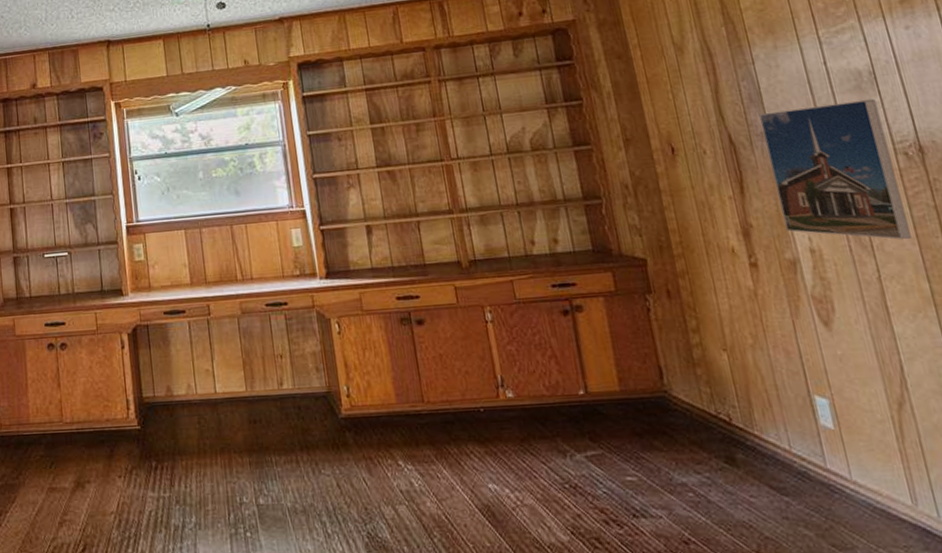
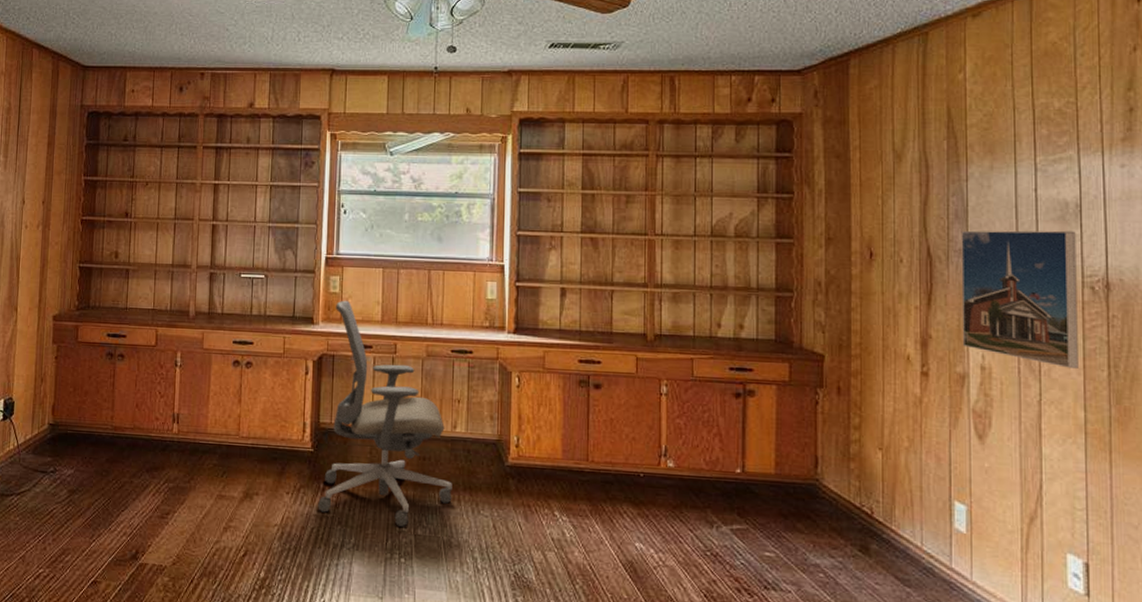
office chair: none [143,267,290,498] -> present [318,300,452,527]

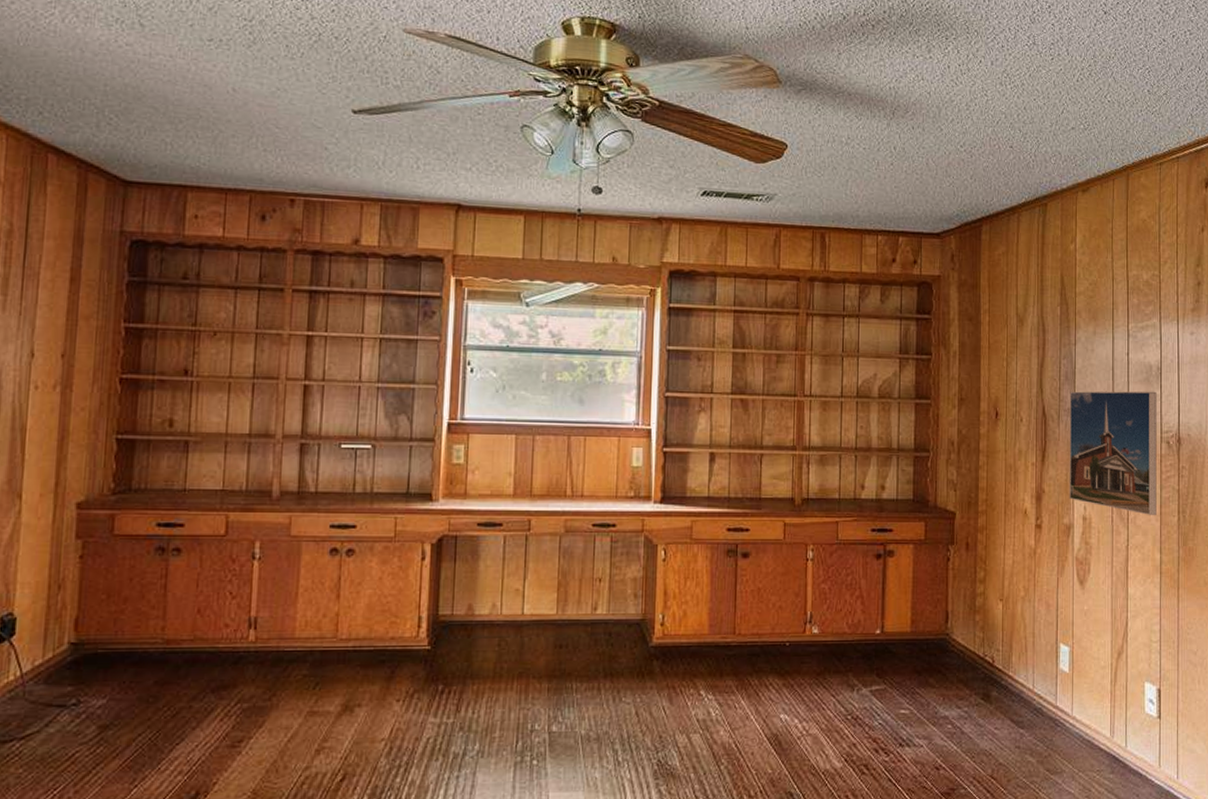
office chair: present [318,300,452,527] -> none [435,472,592,725]

